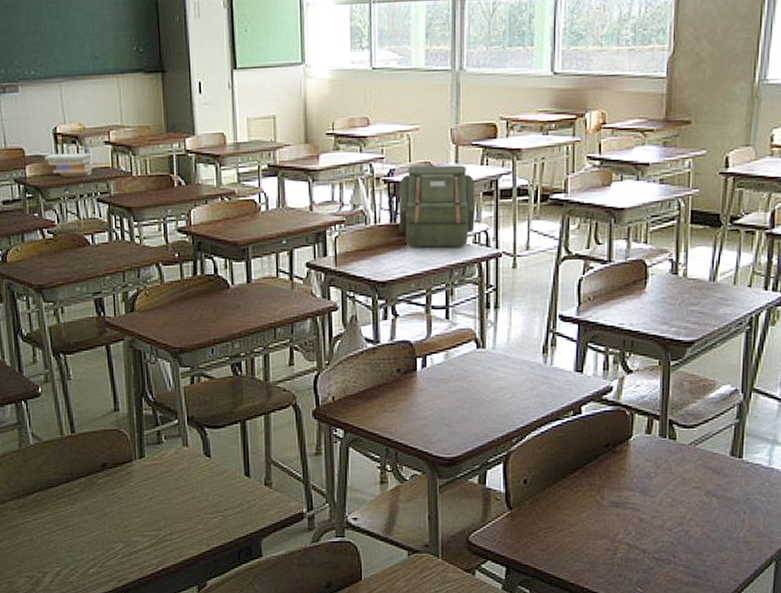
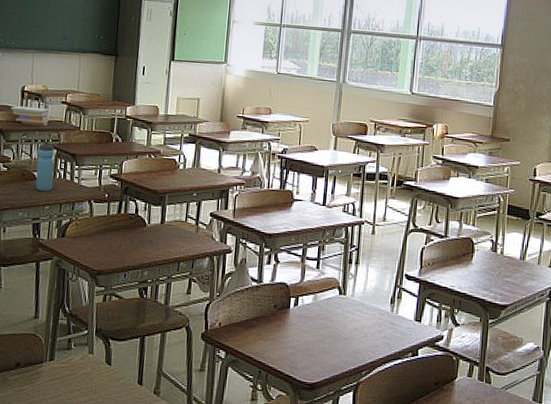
water bottle: none [85,194,111,258] -> present [35,140,55,191]
backpack: present [398,165,476,248] -> none [286,147,348,214]

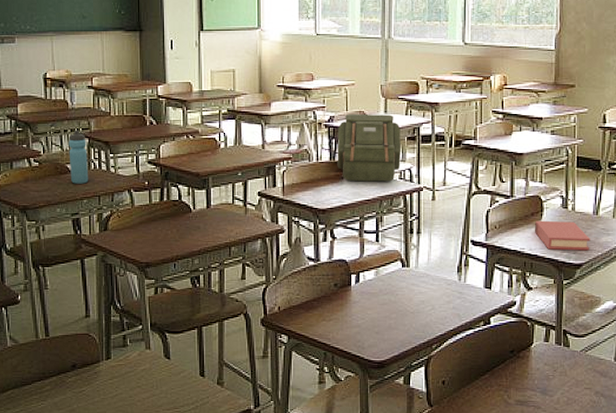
books: present [10,106,50,127] -> none [34,95,77,116]
backpack: none [286,147,348,214] -> present [337,113,402,182]
book: none [464,261,516,293] -> present [534,220,590,251]

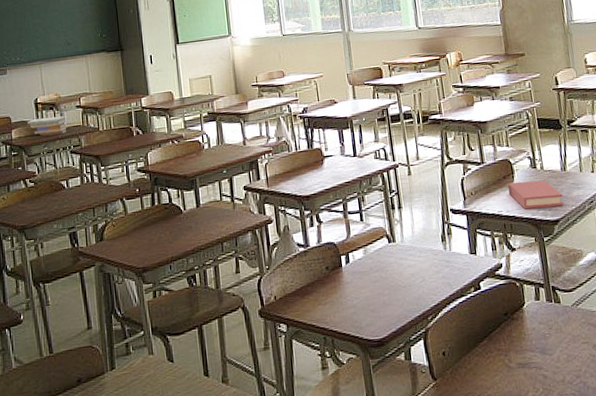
books: none [34,95,77,116] -> present [27,116,67,137]
water bottle: present [69,130,89,184] -> none [61,147,83,199]
backpack: present [337,113,402,182] -> none [311,100,375,166]

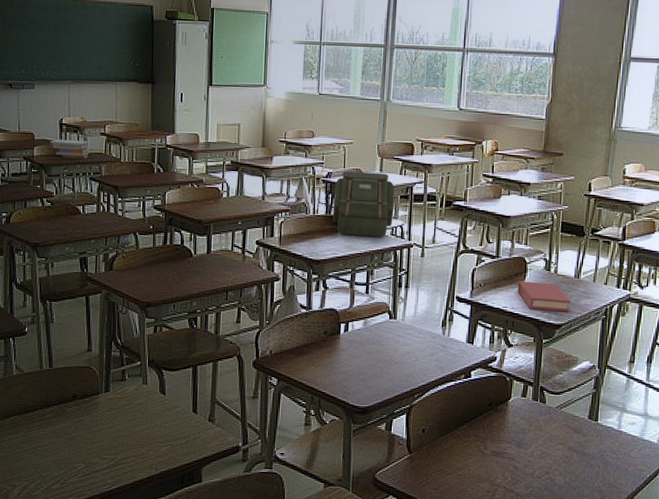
backpack: none [311,100,375,166] -> present [332,170,395,237]

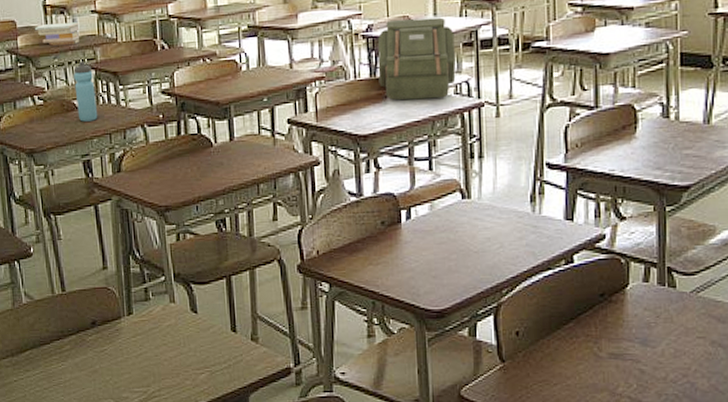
water bottle: none [79,173,98,225] -> present [73,61,98,122]
book: present [517,281,571,312] -> none [626,133,701,170]

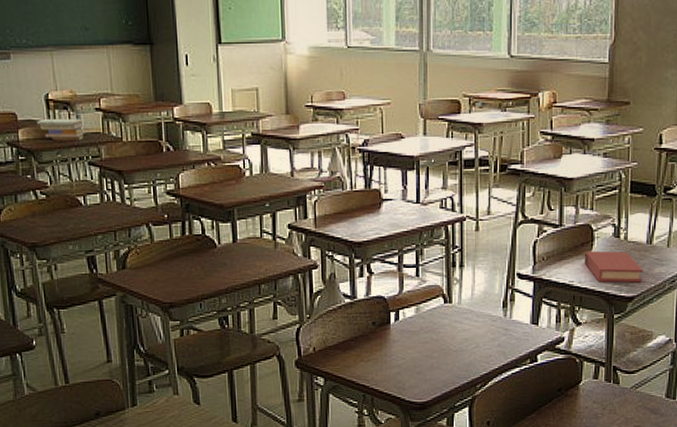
water bottle: present [73,61,98,122] -> none [77,158,103,218]
backpack: present [377,17,457,100] -> none [372,136,443,212]
book: none [626,133,701,170] -> present [584,251,643,283]

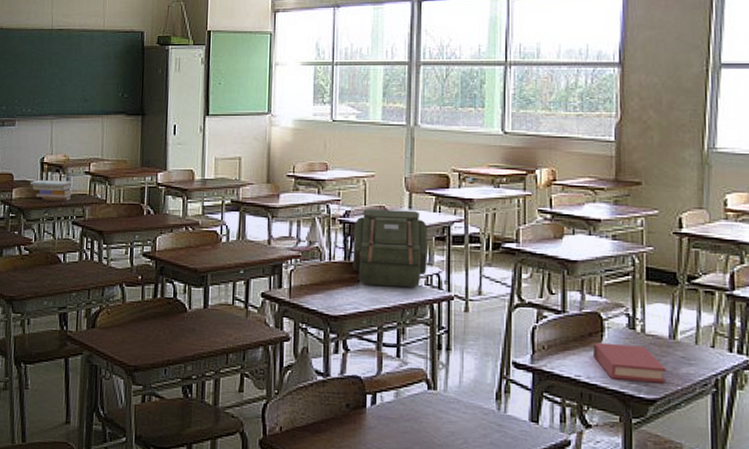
backpack: none [372,136,443,212] -> present [352,208,429,288]

